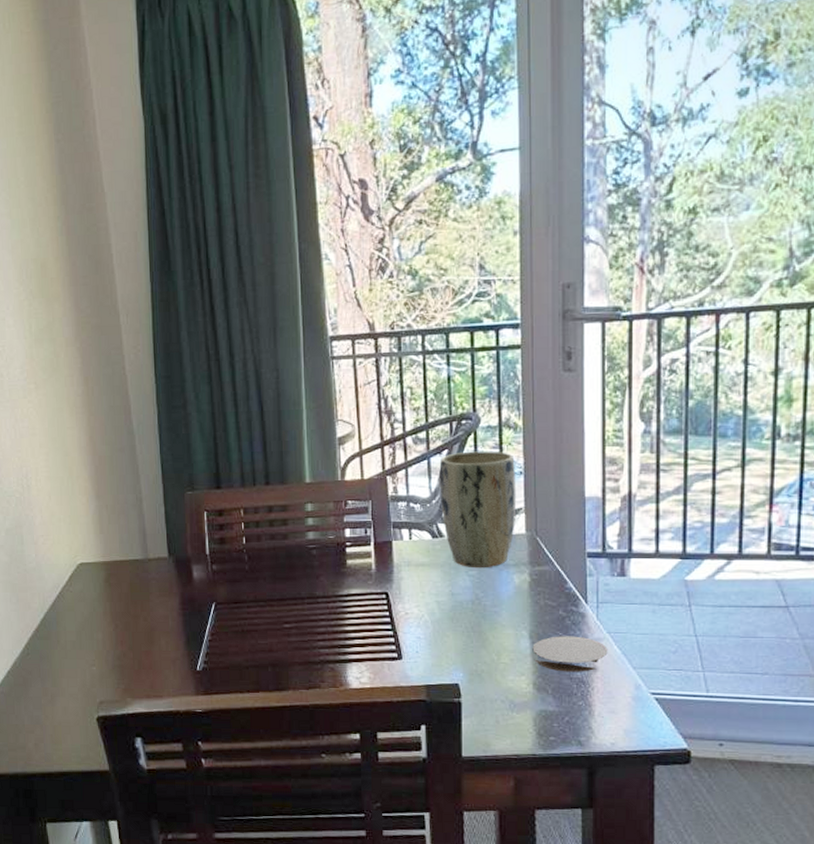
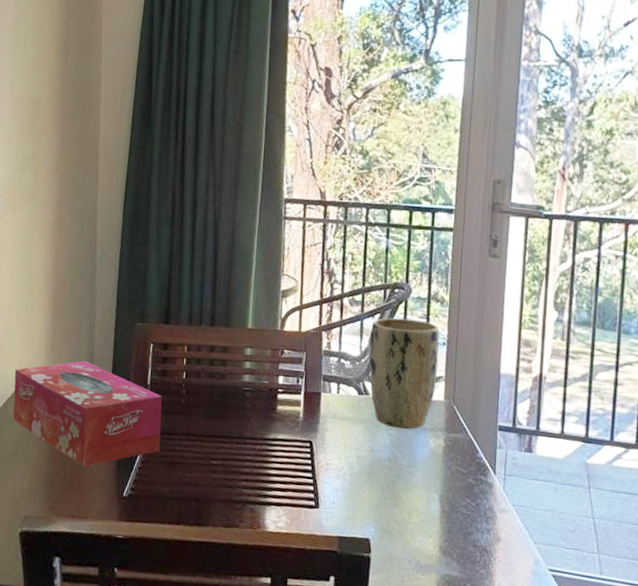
tissue box: none [65,539,229,646] -> present [13,361,162,467]
coaster: present [532,636,608,672] -> none [441,502,512,541]

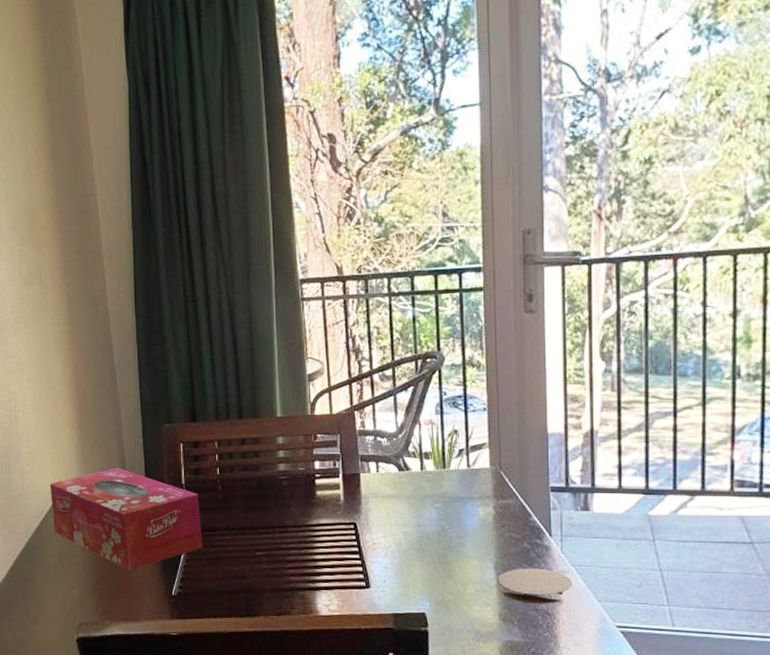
plant pot: present [369,317,440,429] -> none [405,388,481,501]
coaster: none [441,502,512,541] -> present [498,568,573,604]

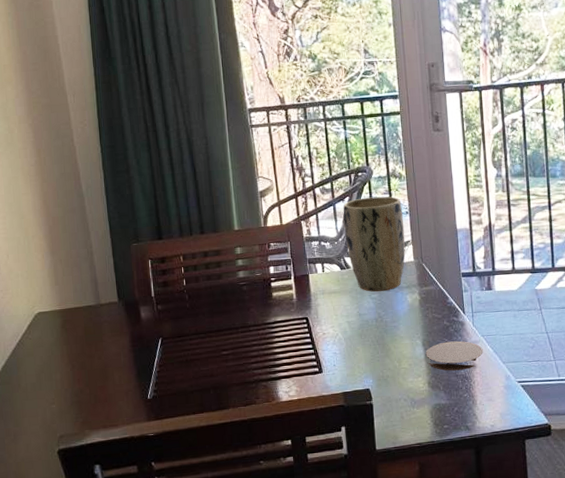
tissue box: present [49,468,203,571] -> none [24,287,174,381]
plant pot: none [405,388,481,501] -> present [343,196,406,292]

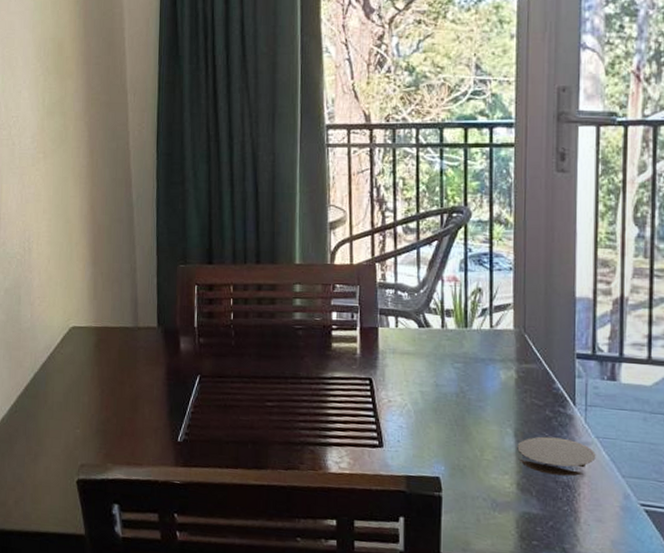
plant pot: present [343,196,406,292] -> none [428,244,506,362]

